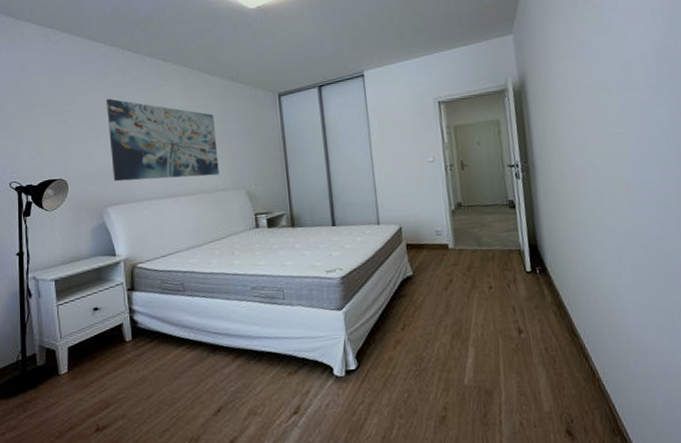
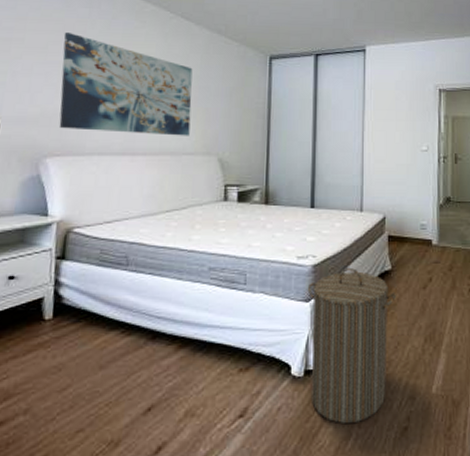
laundry hamper: none [339,276,422,416] -> present [308,267,397,425]

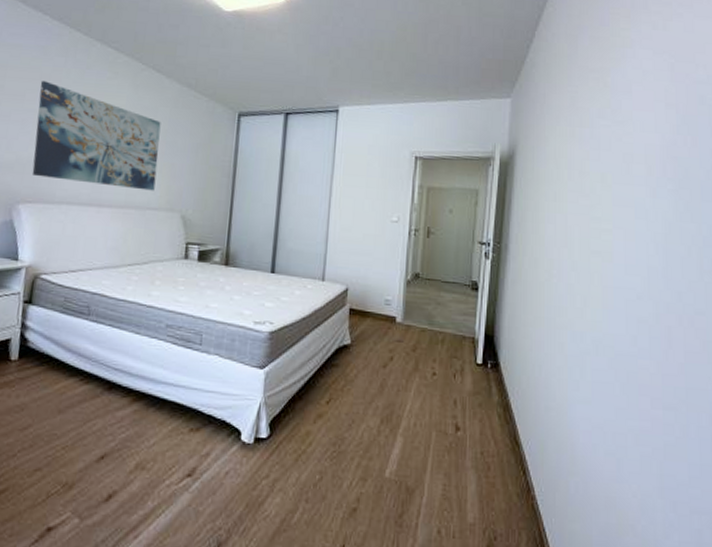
laundry hamper: present [308,267,397,425] -> none [259,337,355,498]

